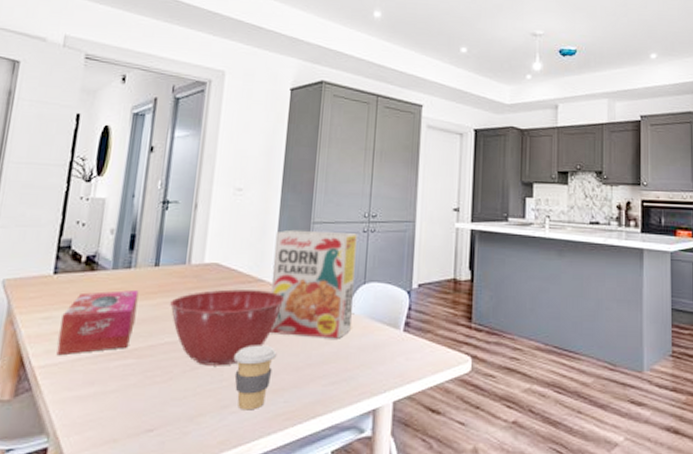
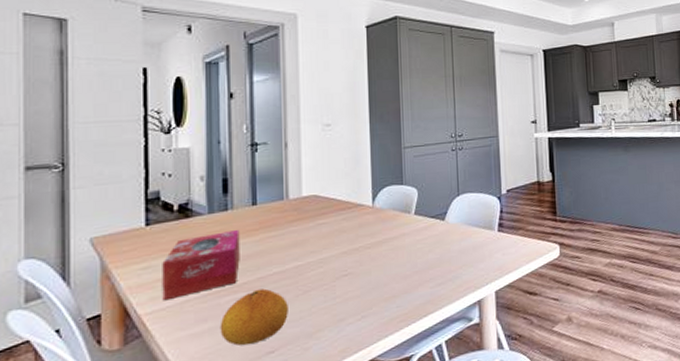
fruit: none [104,358,174,417] -> present [220,288,288,345]
mixing bowl: present [170,289,285,366] -> none [274,213,386,288]
coffee cup: present [234,345,277,410] -> none [345,261,385,320]
cereal box: present [270,229,357,339] -> none [369,153,451,251]

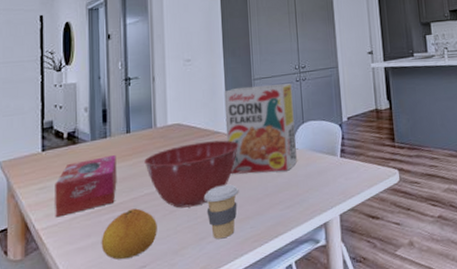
mixing bowl: none [274,213,386,288] -> present [144,140,239,208]
coffee cup: none [345,261,385,320] -> present [205,184,239,239]
cereal box: none [369,153,451,251] -> present [224,83,298,175]

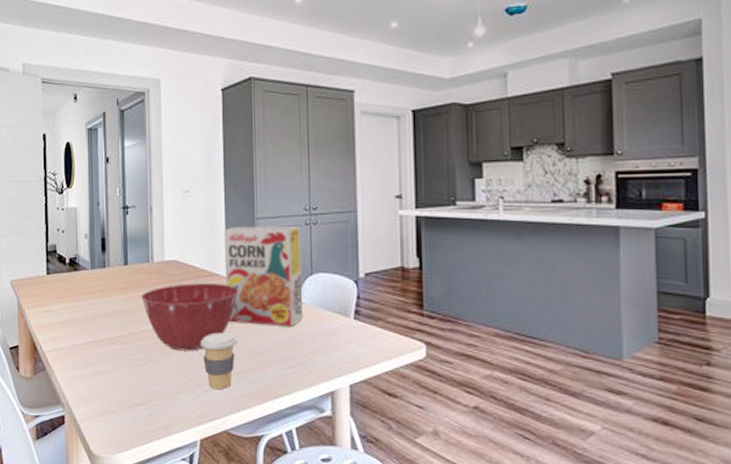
tissue box: present [55,155,117,218] -> none [58,287,115,342]
fruit: present [101,208,157,259] -> none [100,344,153,393]

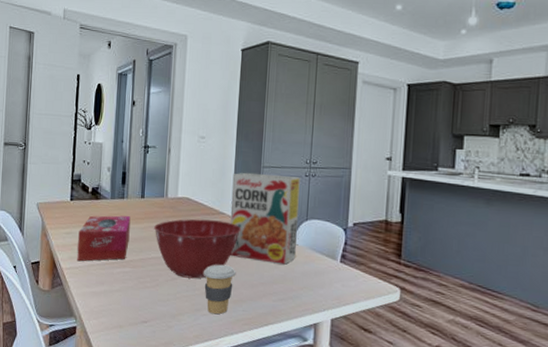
tissue box: none [58,287,115,342] -> present [77,215,131,262]

